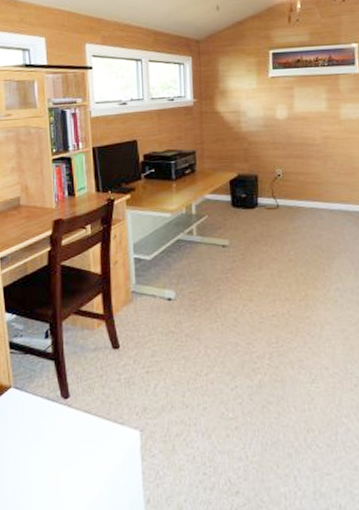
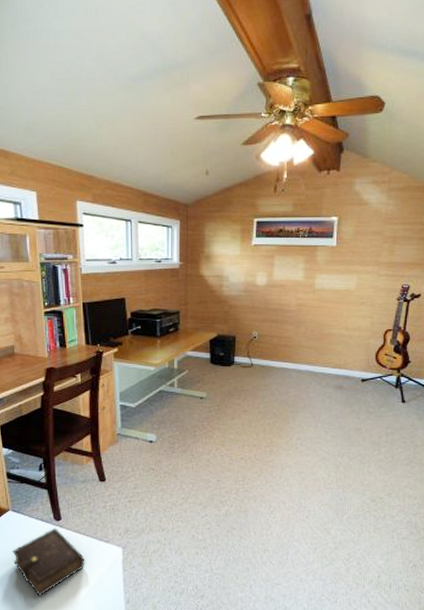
book: none [13,407,97,497] -> present [12,527,85,597]

